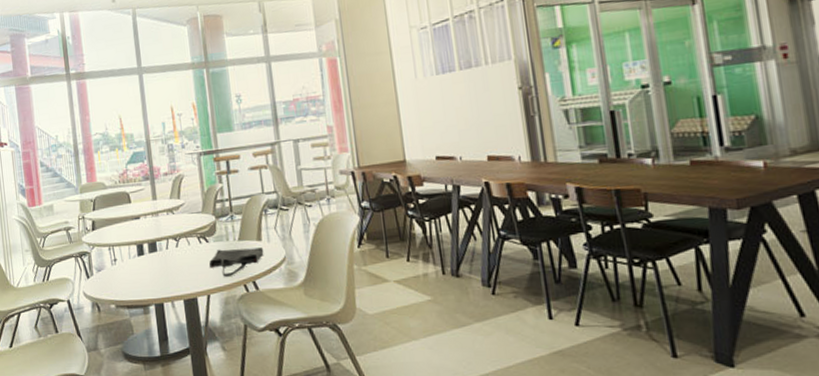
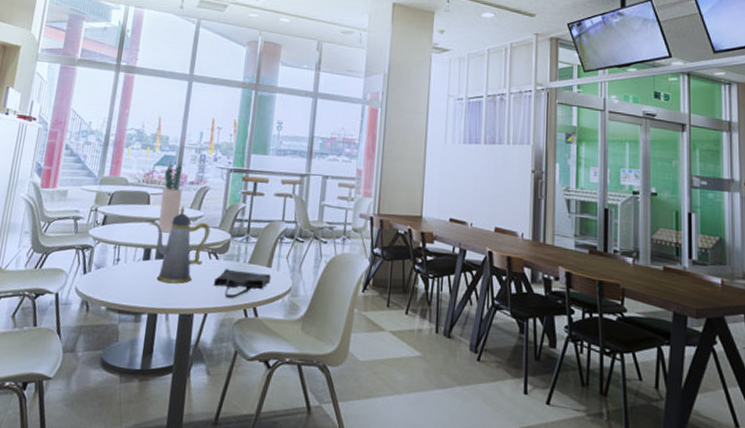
coffee pot: none [134,199,195,274] -> present [149,207,211,284]
vase: none [137,155,161,227] -> present [159,161,183,233]

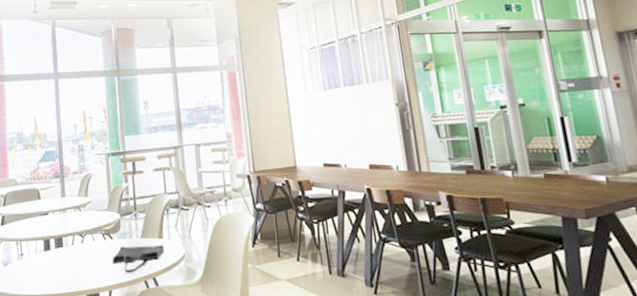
coffee pot: present [149,207,211,284] -> none [43,196,101,269]
vase: present [159,161,183,233] -> none [48,154,69,223]

